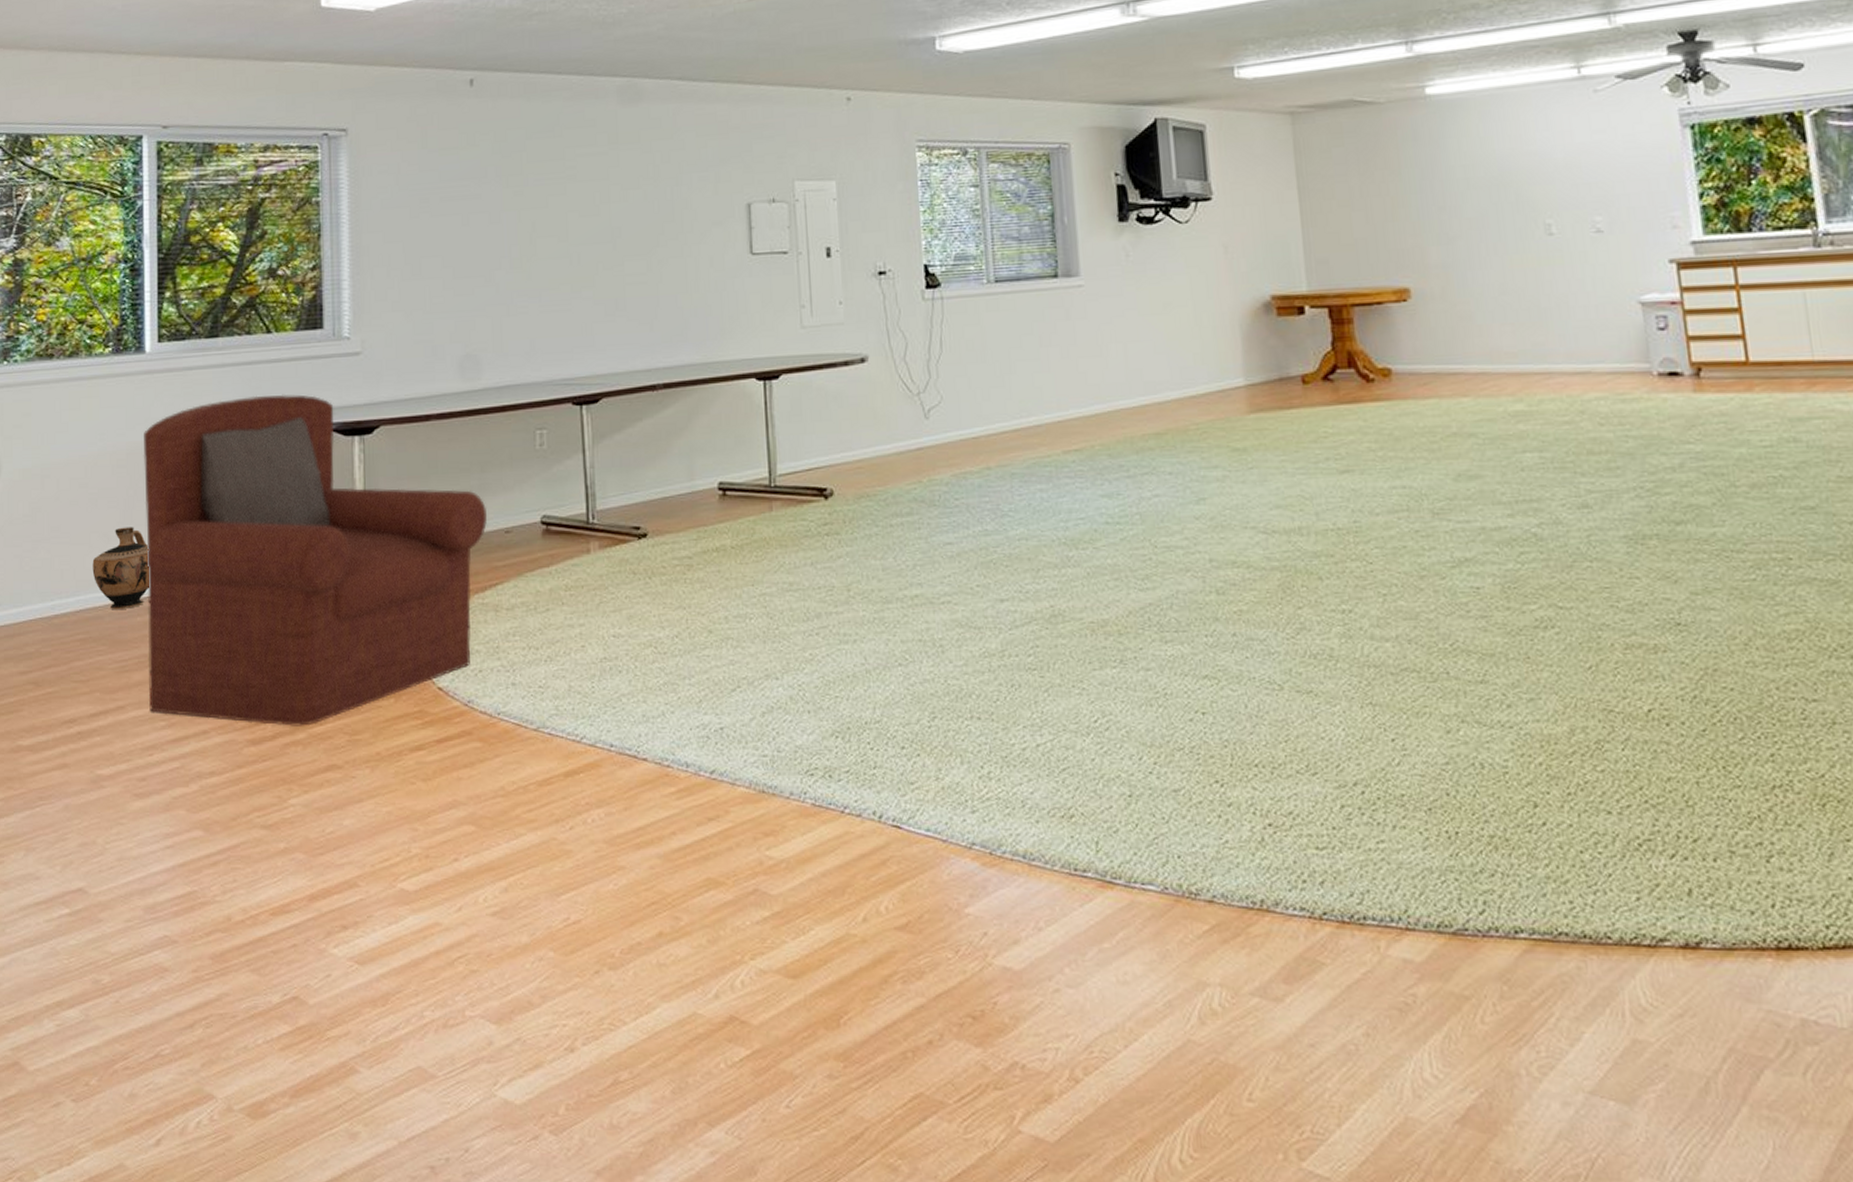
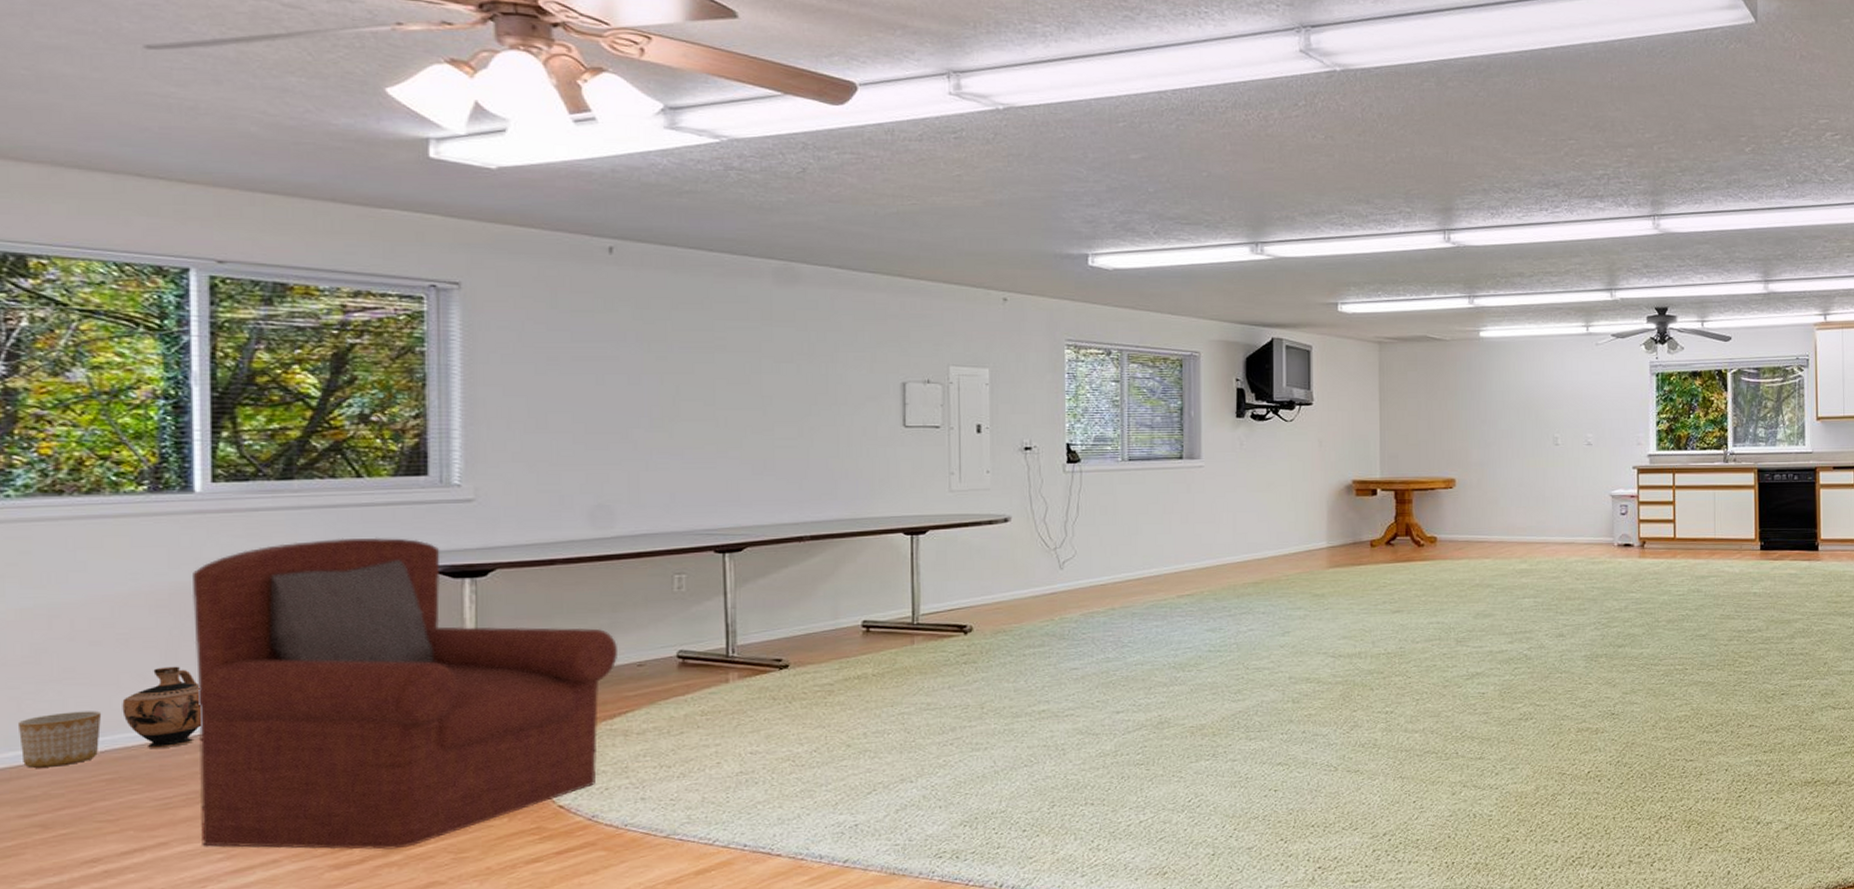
planter: none [20,570,78,625] -> present [19,711,102,768]

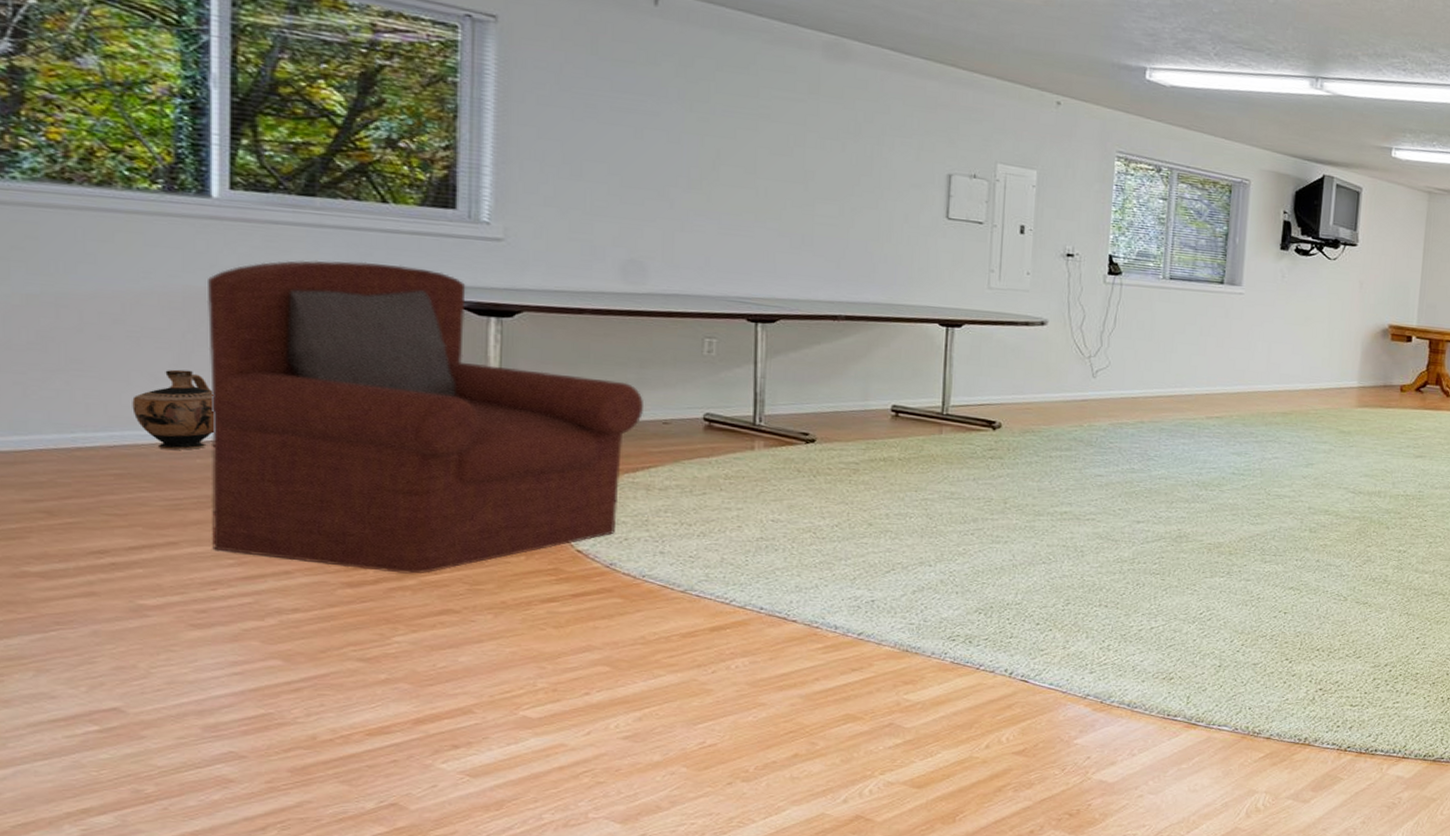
planter: present [19,711,102,768] -> none [24,403,111,456]

